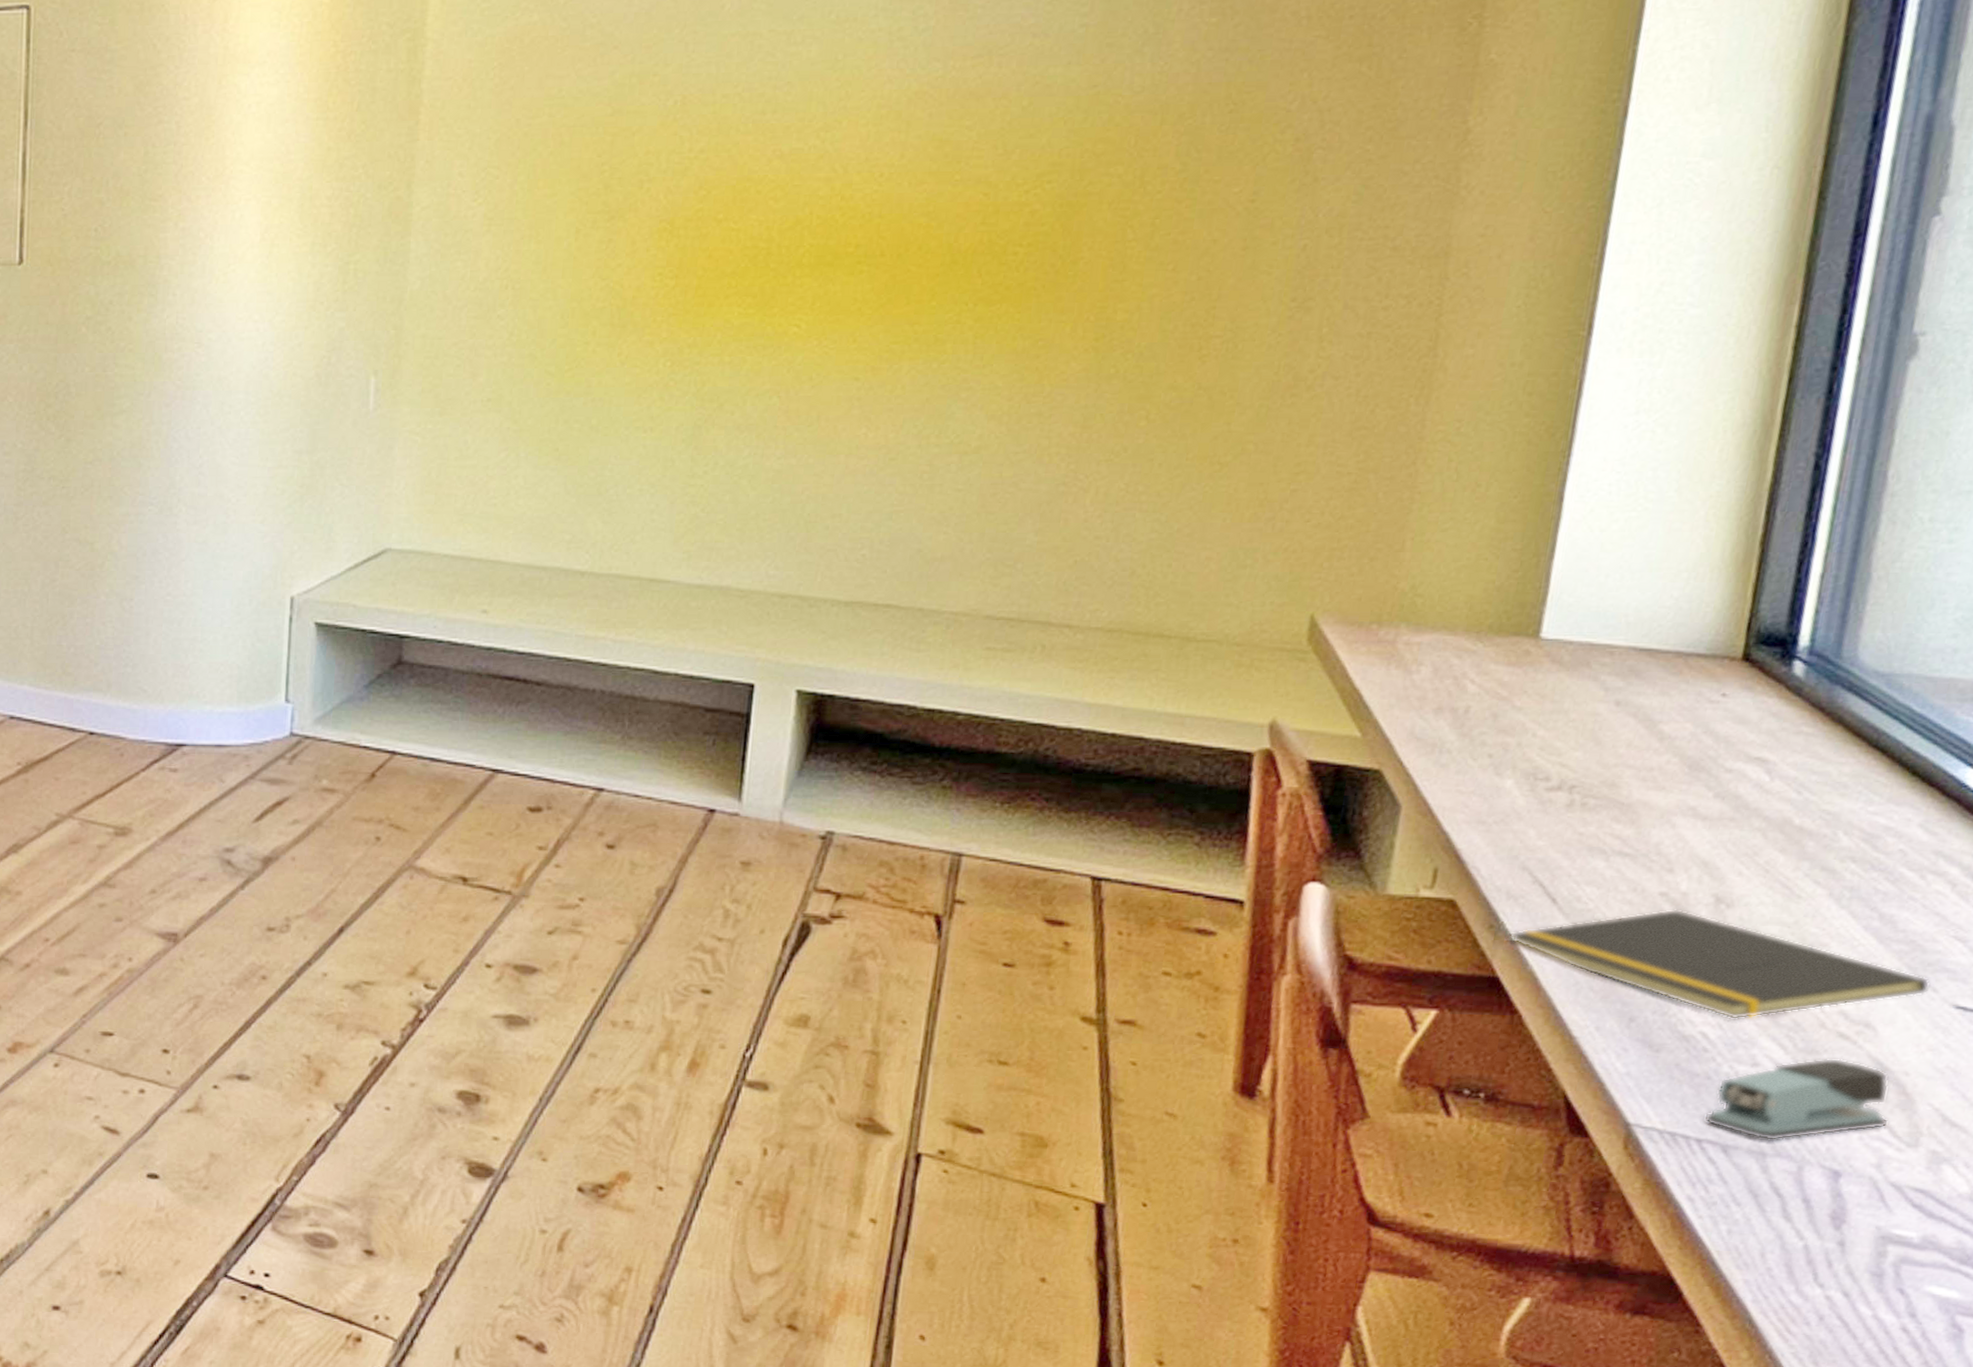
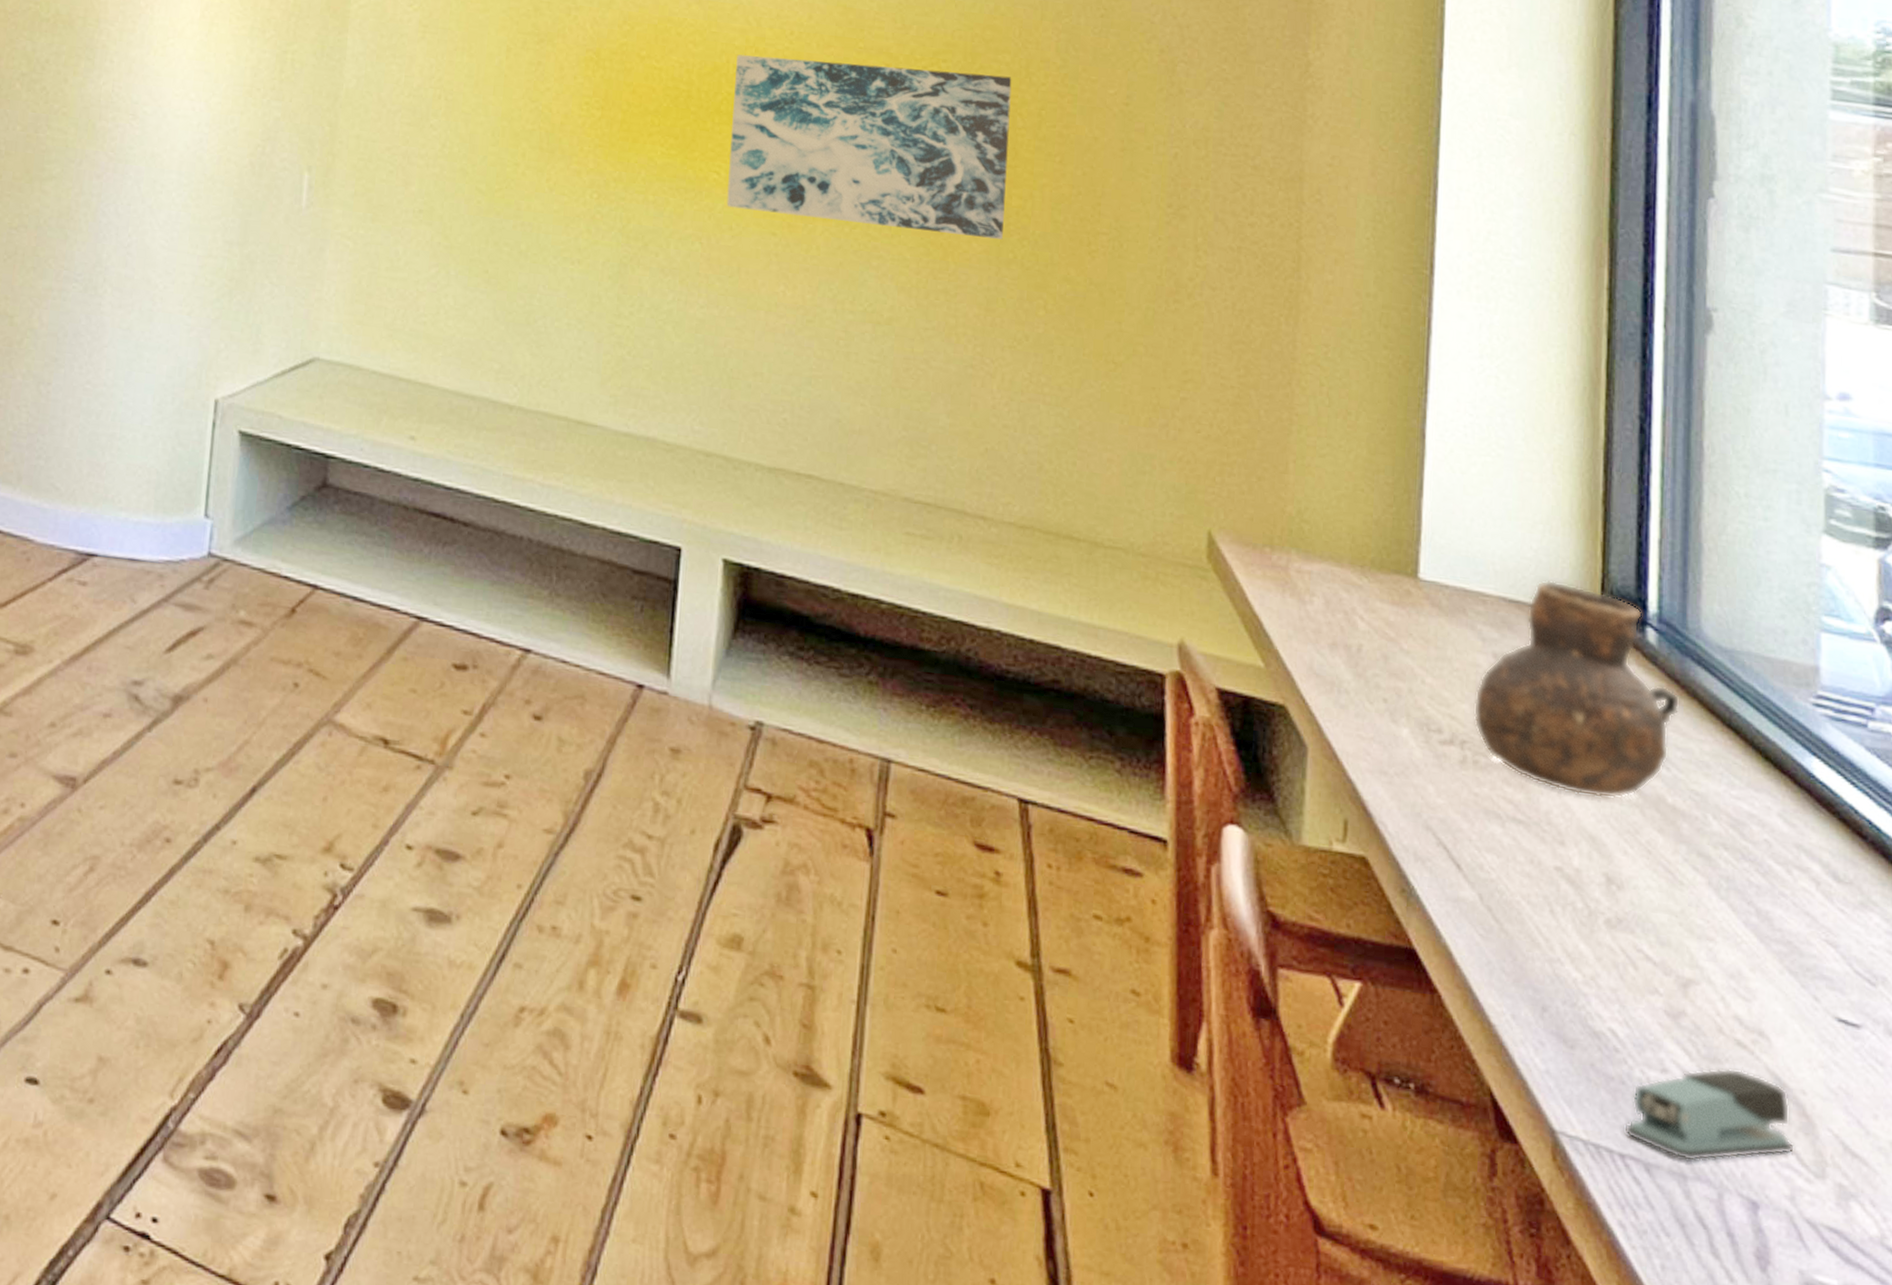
wall art: none [807,189,1124,358] -> present [726,54,1012,239]
notepad: present [1509,909,1931,1020] -> none [1421,886,1812,1018]
vase: none [1586,625,1823,826] -> present [1473,579,1680,799]

